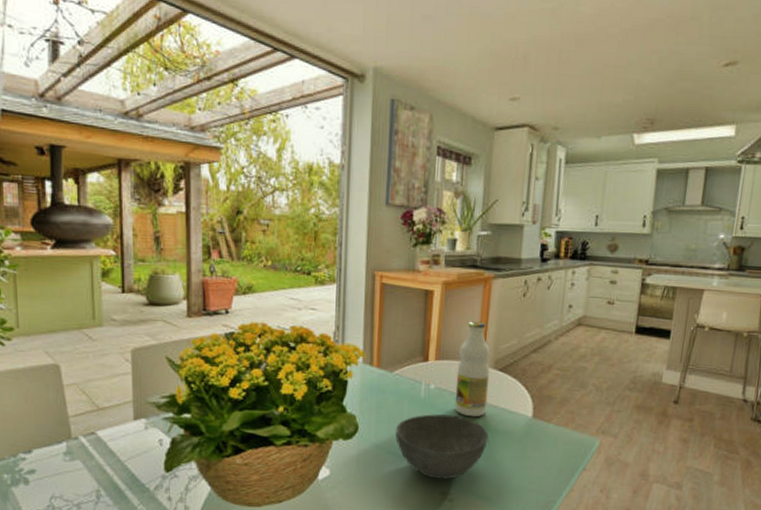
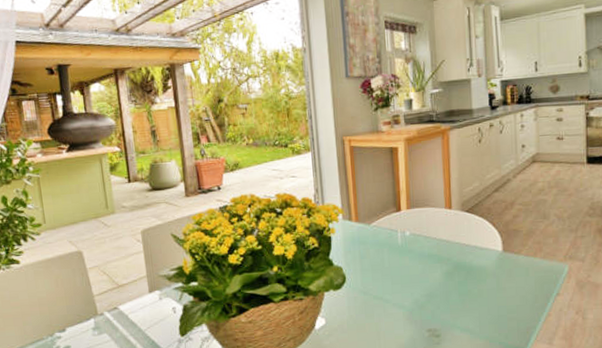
bowl: present [395,414,489,479] -> none [379,257,465,318]
bottle: present [454,321,491,417] -> none [427,170,460,257]

